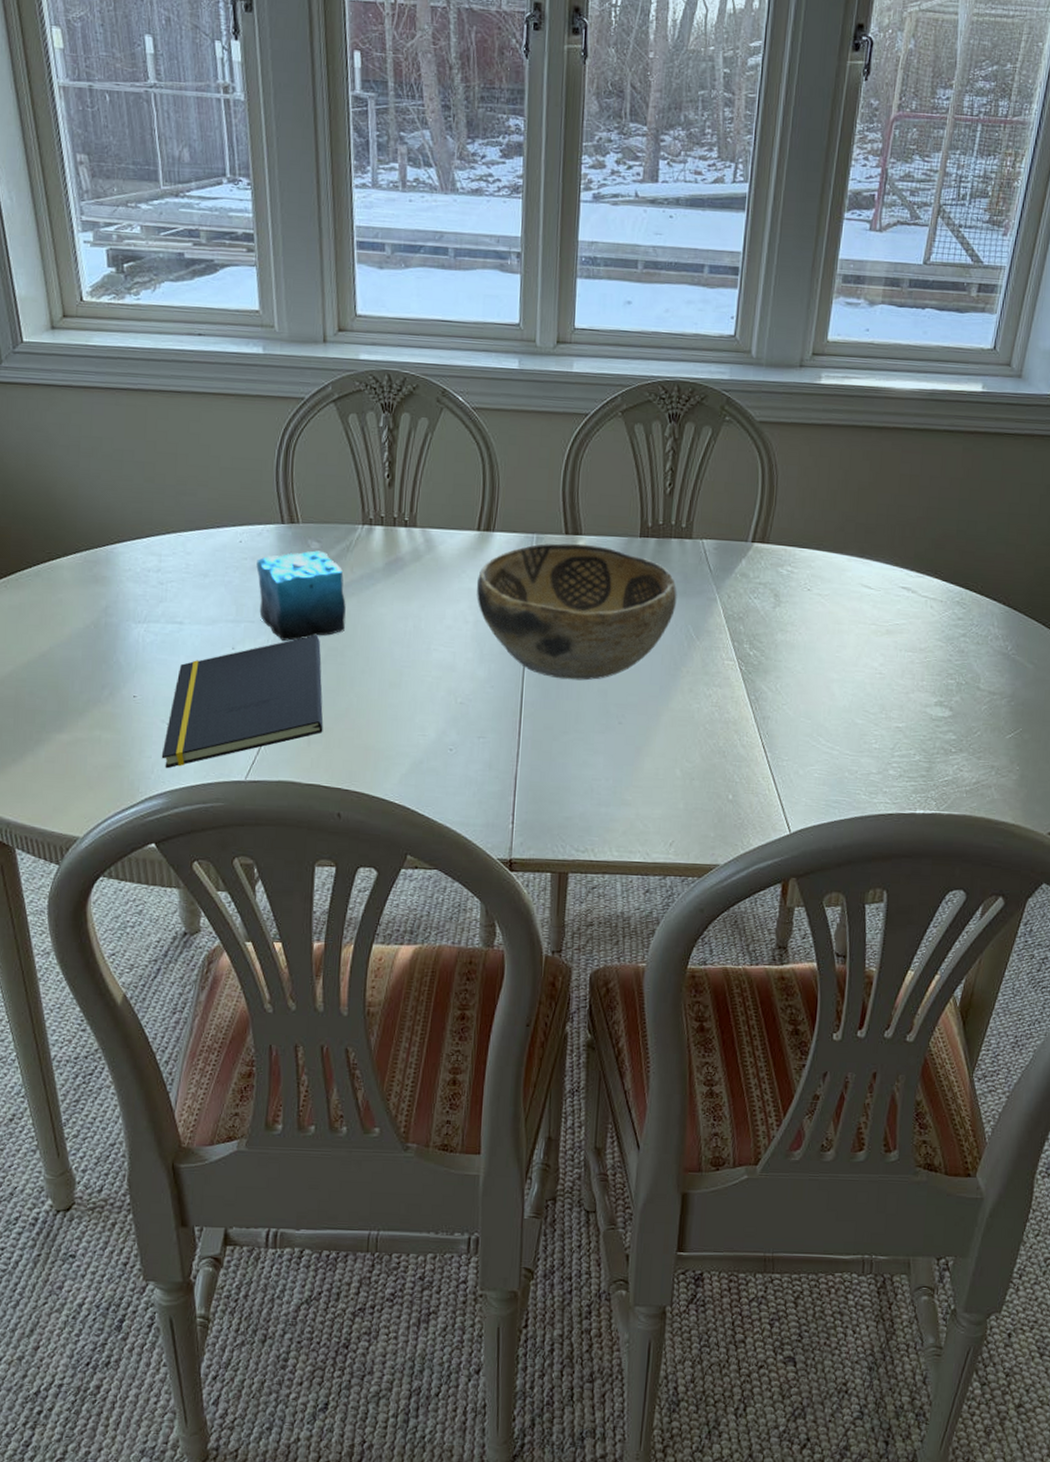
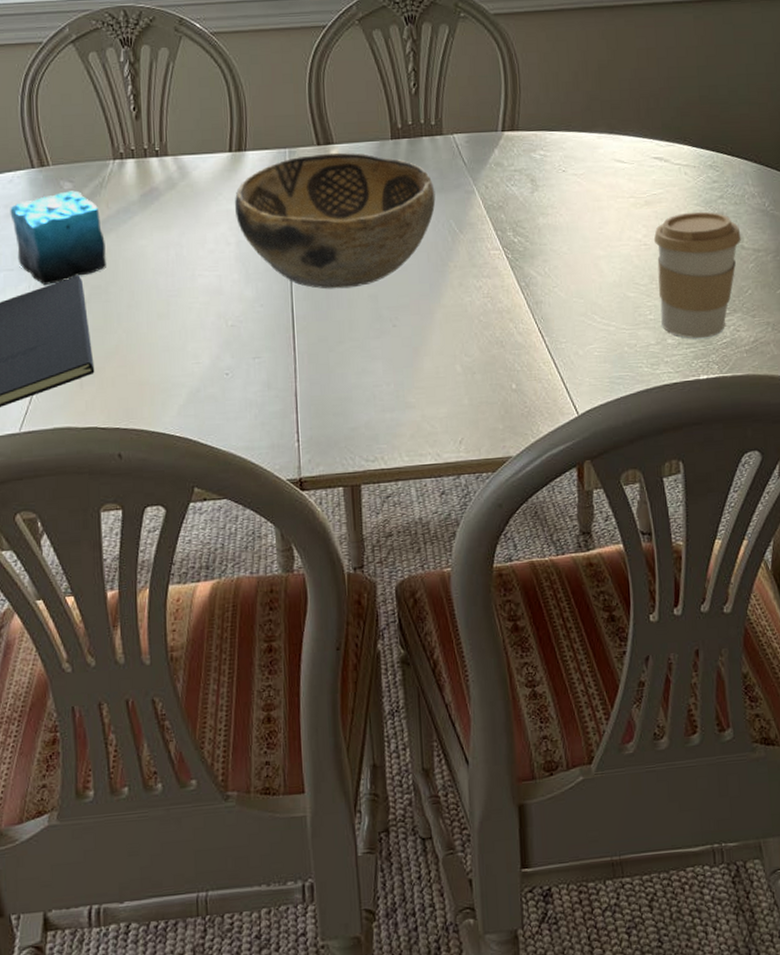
coffee cup: none [885,646,979,774] -> present [653,211,741,339]

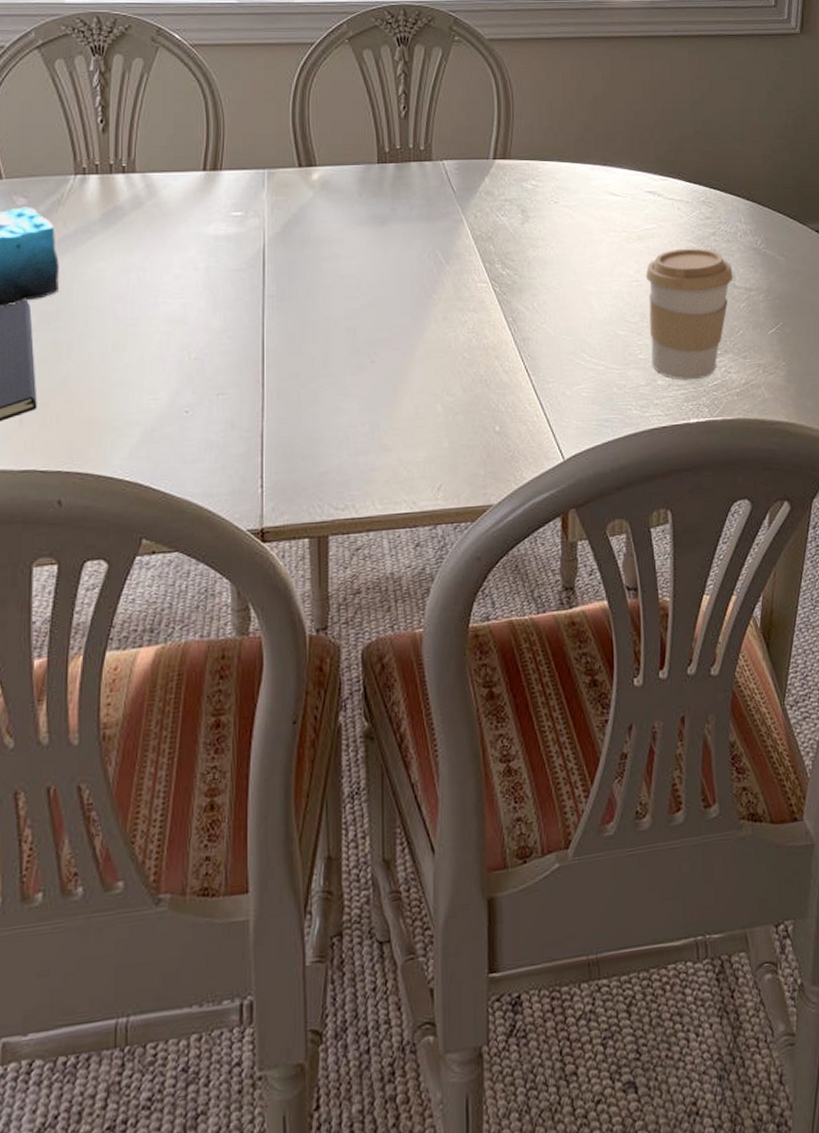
decorative bowl: present [234,152,436,290] -> none [205,175,422,321]

